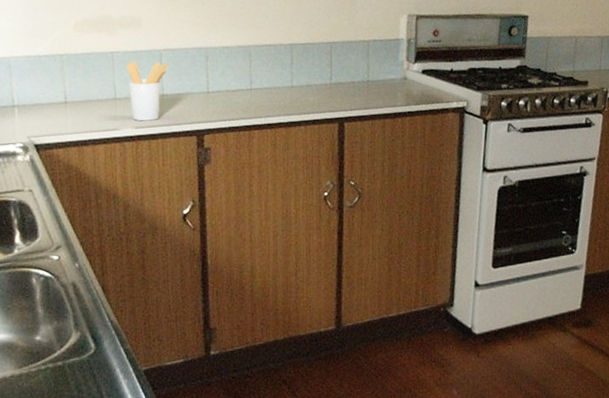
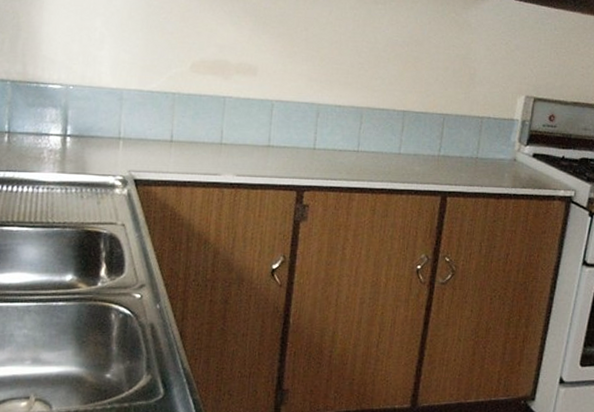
utensil holder: present [126,61,169,122] -> none [235,108,279,170]

